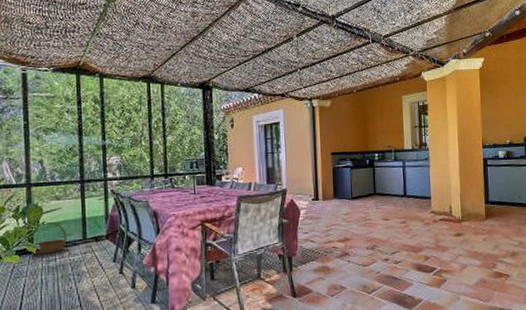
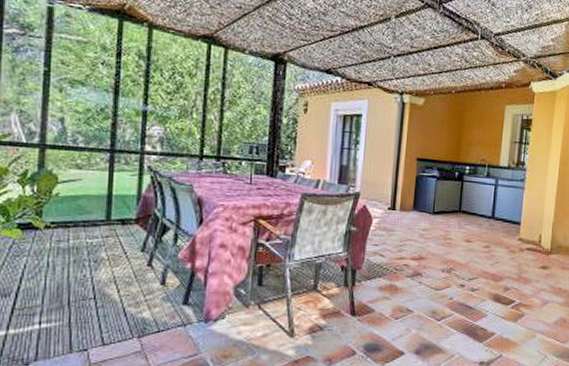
basket: present [34,222,67,255] -> none [42,195,86,233]

